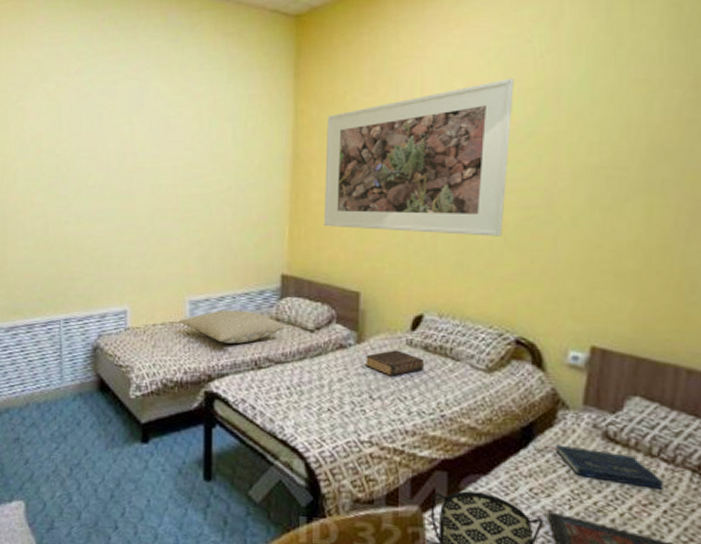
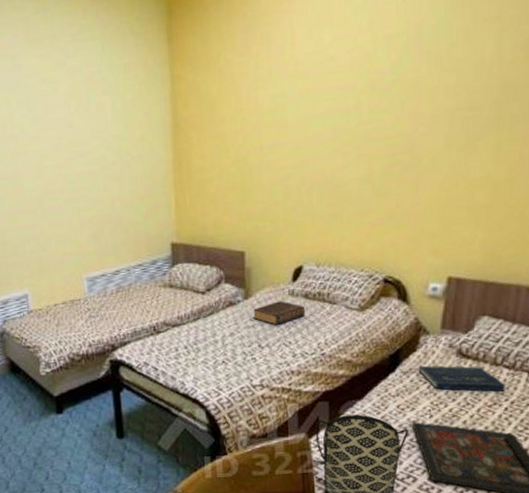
pillow: present [180,310,285,344] -> none [79,281,179,314]
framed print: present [323,78,514,237] -> none [203,25,379,193]

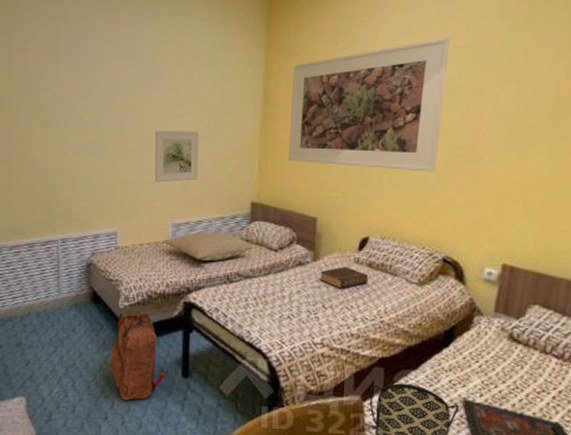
backpack: none [38,377,99,469] -> present [109,313,165,401]
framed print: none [55,170,110,235] -> present [154,130,199,183]
pillow: none [79,281,179,314] -> present [163,232,254,261]
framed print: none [203,25,379,193] -> present [287,37,450,172]
book: present [404,365,505,392] -> none [457,344,554,380]

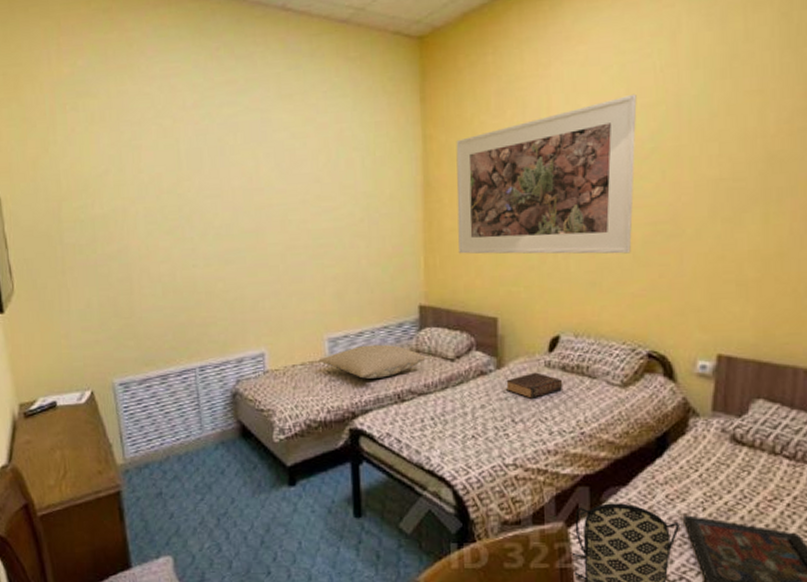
backpack: present [109,313,165,401] -> none [267,446,334,550]
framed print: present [154,130,199,183] -> none [300,227,355,292]

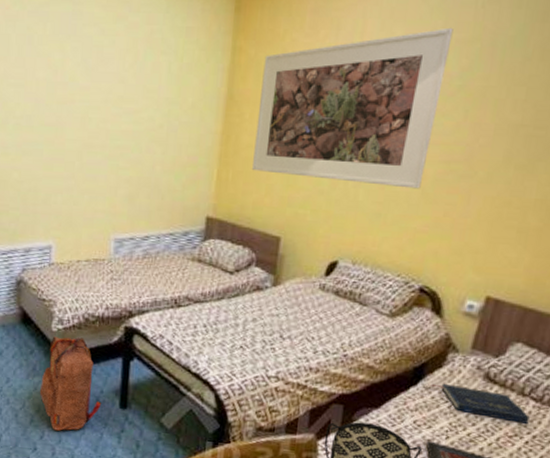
backpack: none [267,446,334,550] -> present [39,336,102,431]
pillow: present [319,344,426,379] -> none [104,249,206,283]
book: present [506,372,563,400] -> none [279,293,335,319]
book: none [672,451,786,485] -> present [426,383,530,424]

